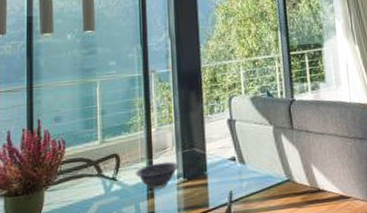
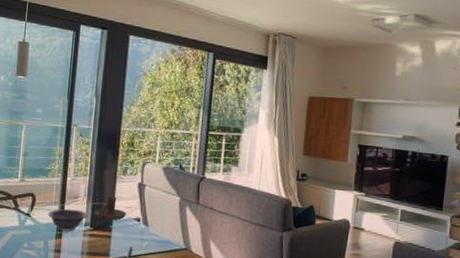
candle holder: none [185,139,220,168] -> present [94,196,126,221]

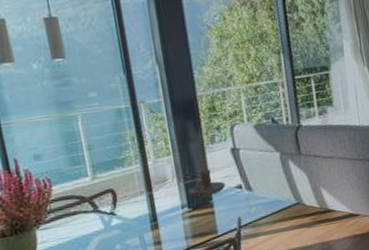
decorative bowl: present [47,208,88,232] -> none [135,193,183,221]

